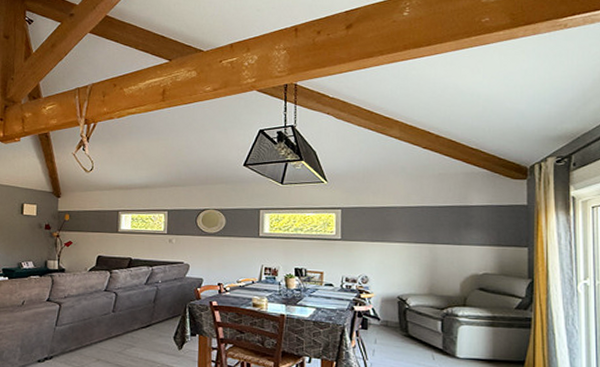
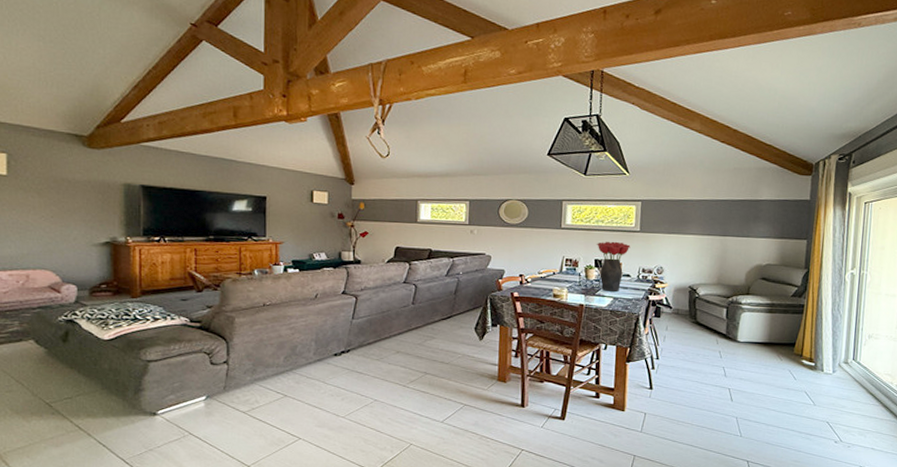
bouquet: none [296,249,332,303] -> present [597,241,631,293]

